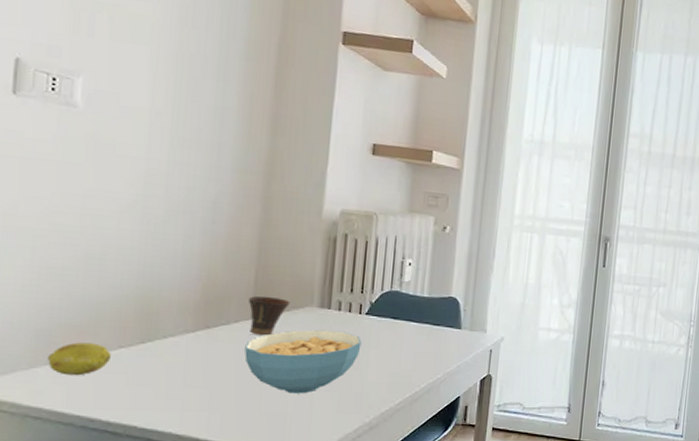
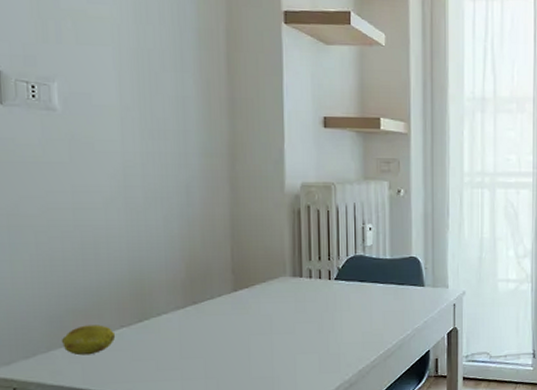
cereal bowl: present [244,330,362,394] -> none [230,297,334,358]
cup: present [248,296,290,336] -> none [227,270,265,307]

